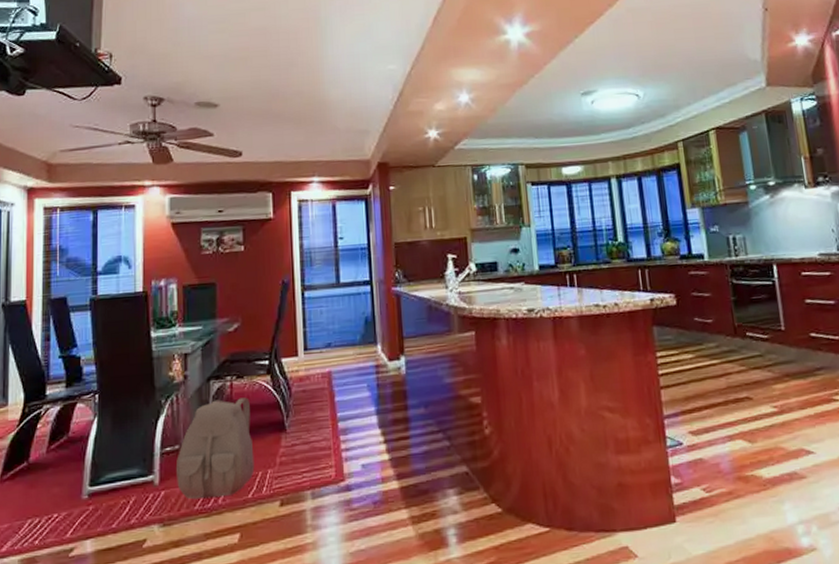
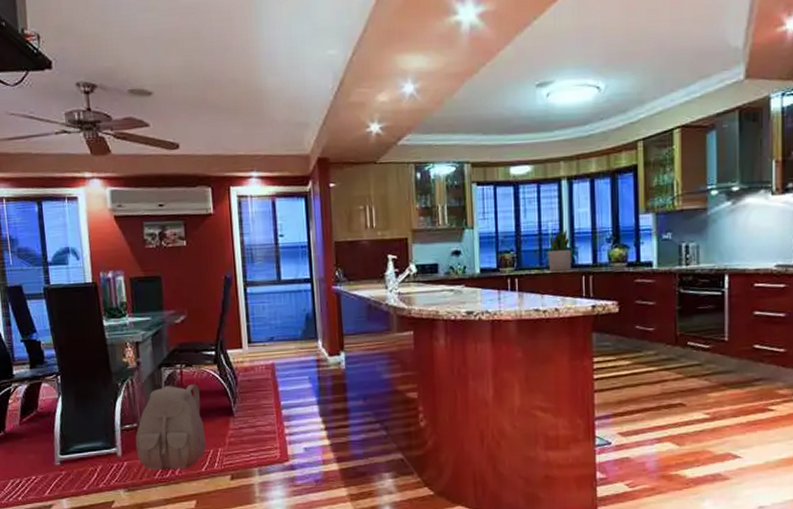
planter: none [603,224,627,268] -> present [548,229,572,273]

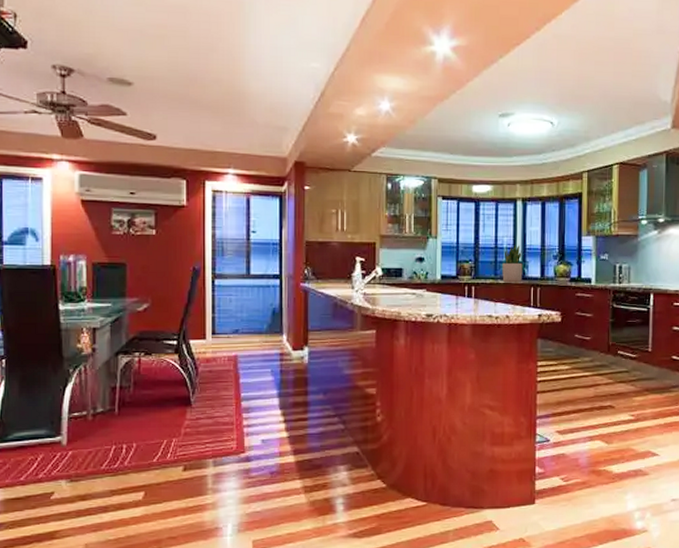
backpack: present [135,384,207,471] -> none [83,373,160,460]

